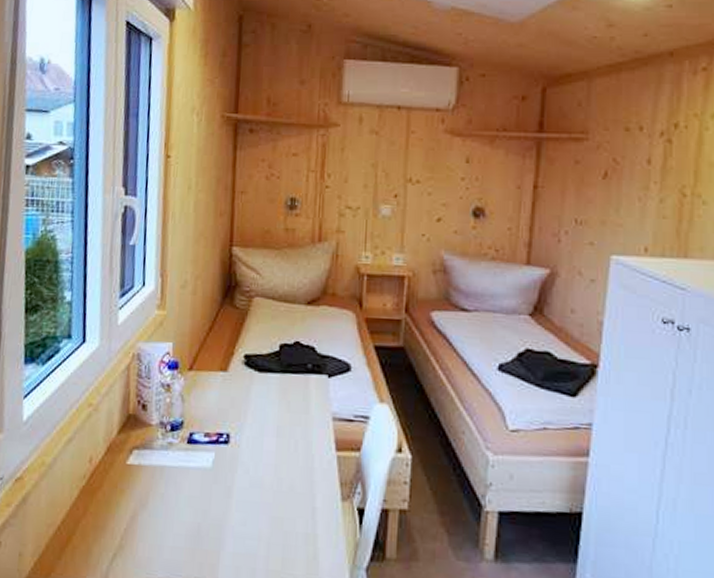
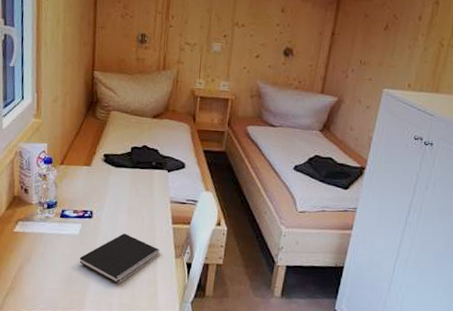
notebook: none [211,465,321,540] -> present [79,233,161,284]

